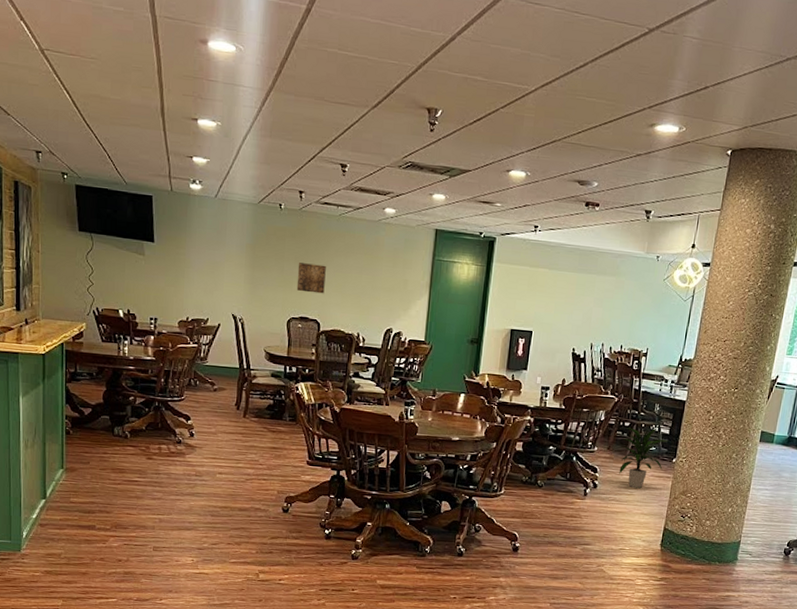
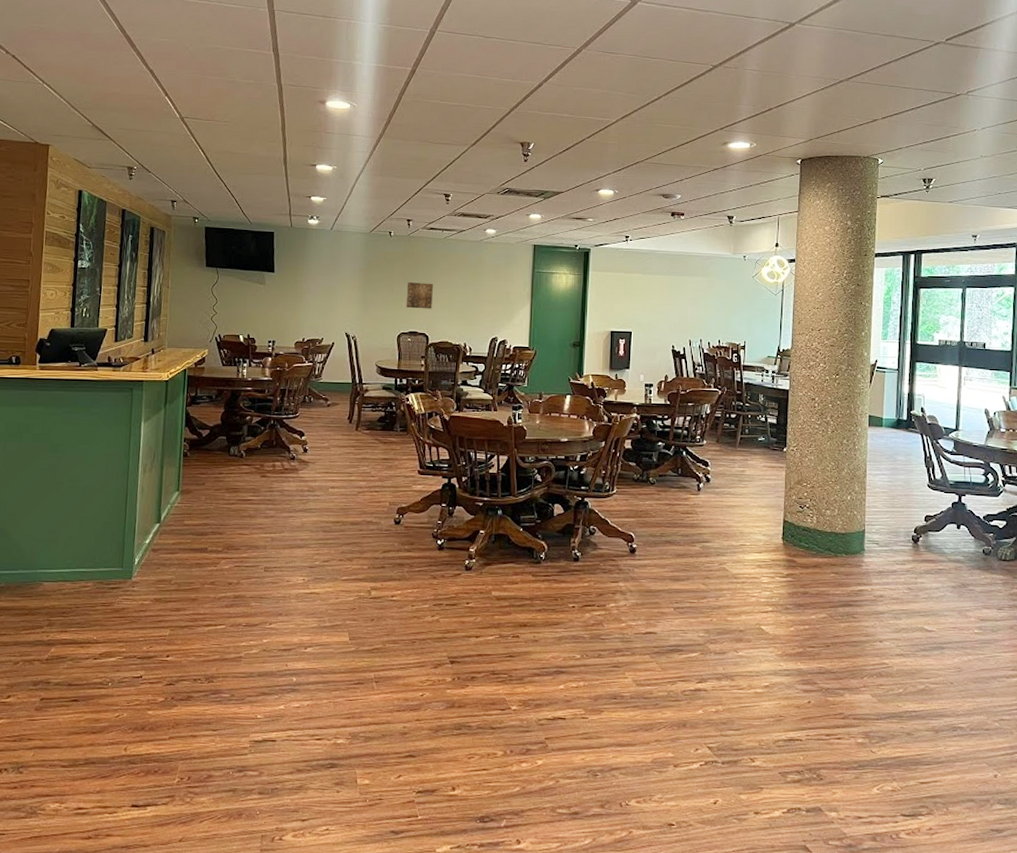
indoor plant: present [619,426,669,489] -> none [731,417,777,481]

